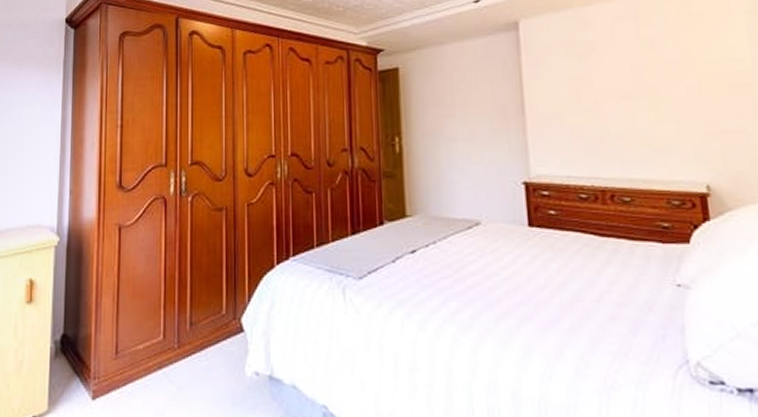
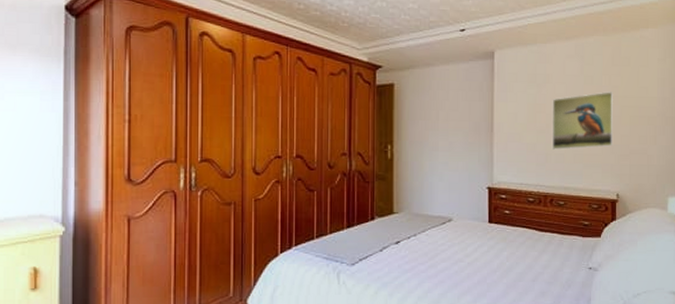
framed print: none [600,56,692,132] -> present [552,92,614,150]

